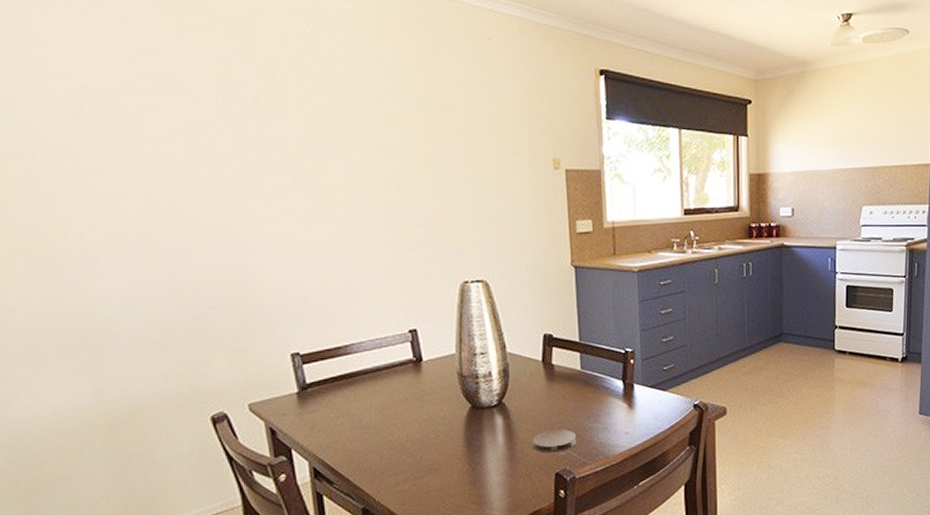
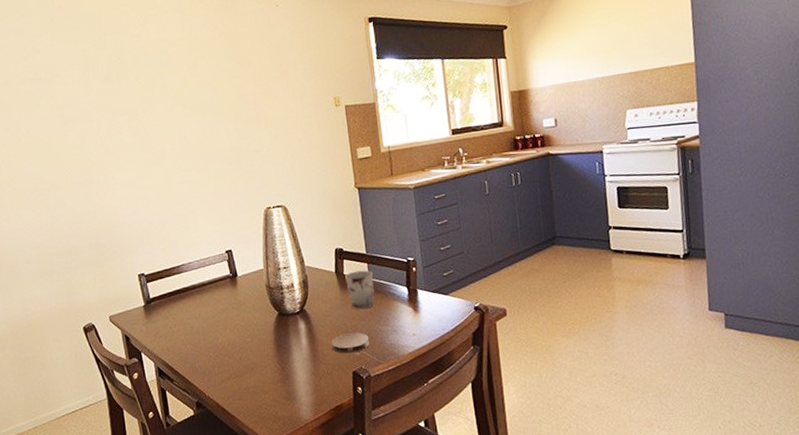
cup: none [553,360,587,404] -> present [345,270,375,310]

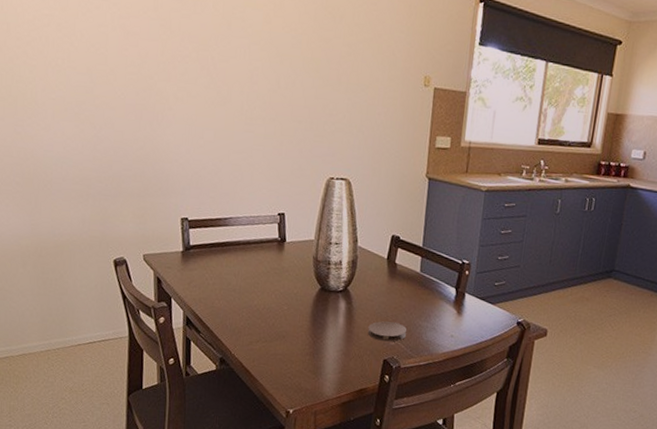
cup: present [345,270,375,310] -> none [395,261,425,302]

